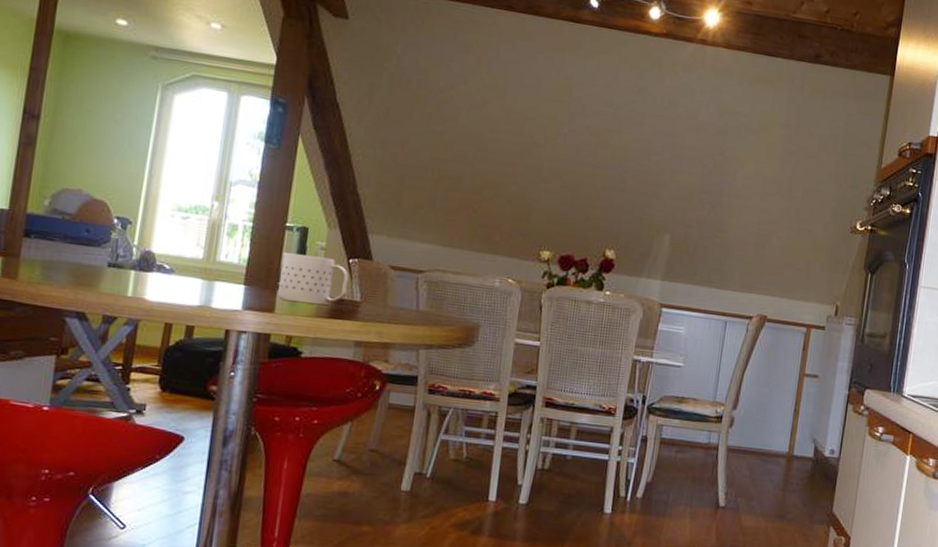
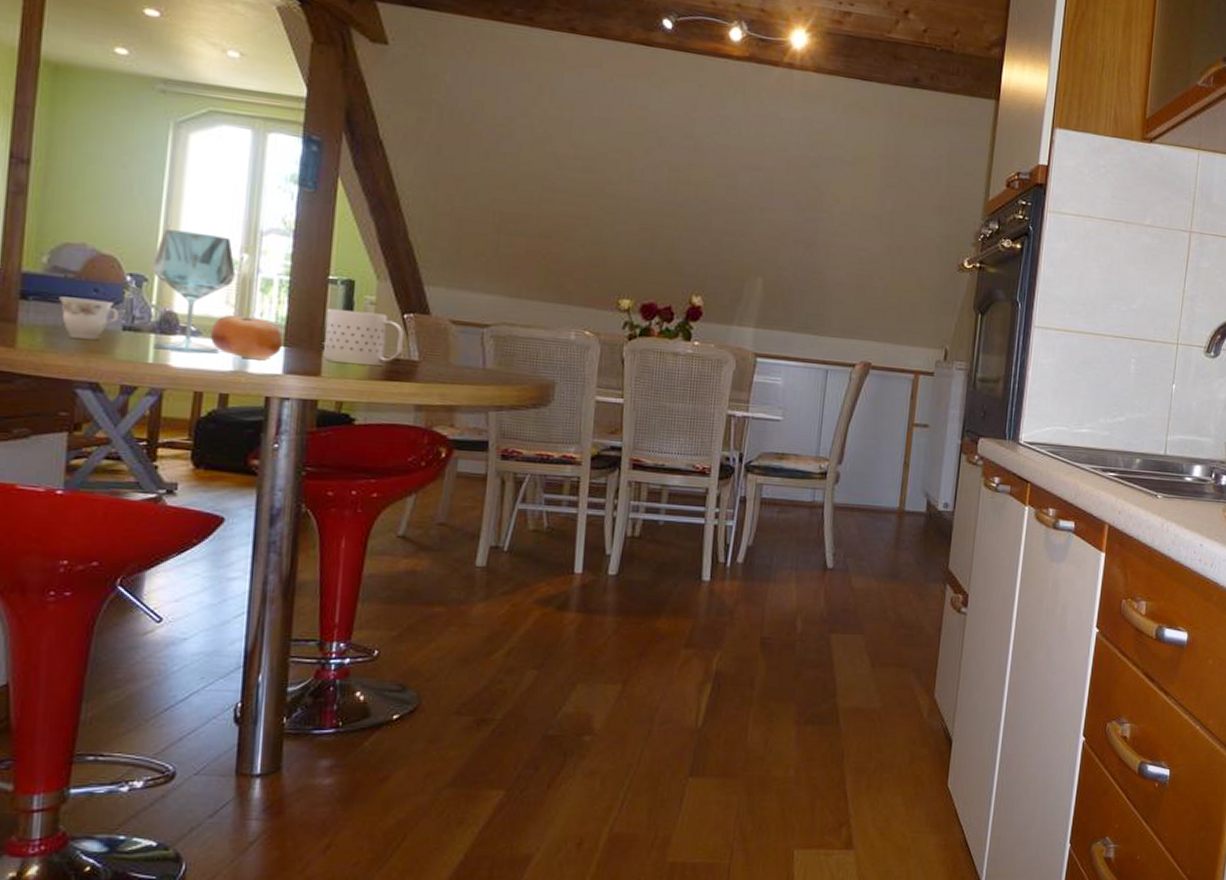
teacup: none [56,235,106,274] -> present [59,296,120,340]
wine glass: none [132,178,207,290] -> present [151,229,236,354]
fruit: none [181,255,244,297] -> present [209,314,284,361]

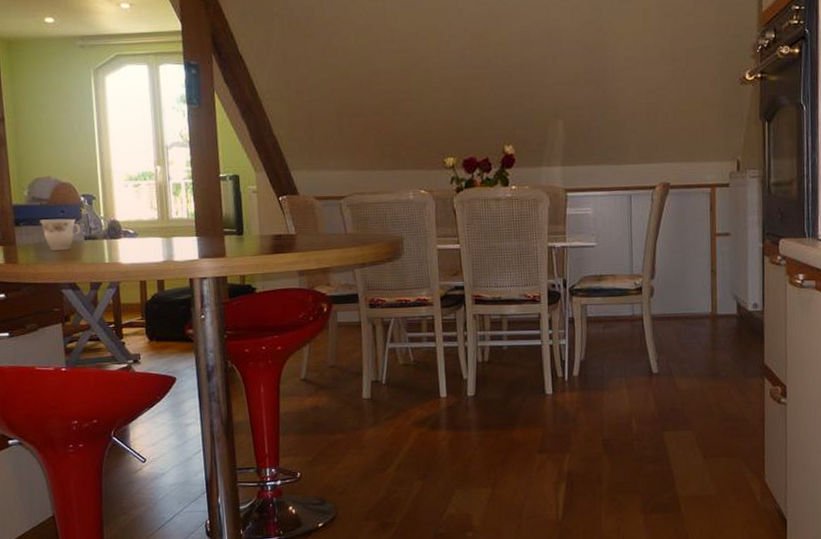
wine glass: present [151,229,236,354] -> none [95,154,154,251]
fruit: present [209,314,284,361] -> none [143,216,196,251]
mug: present [324,307,405,367] -> none [222,199,283,245]

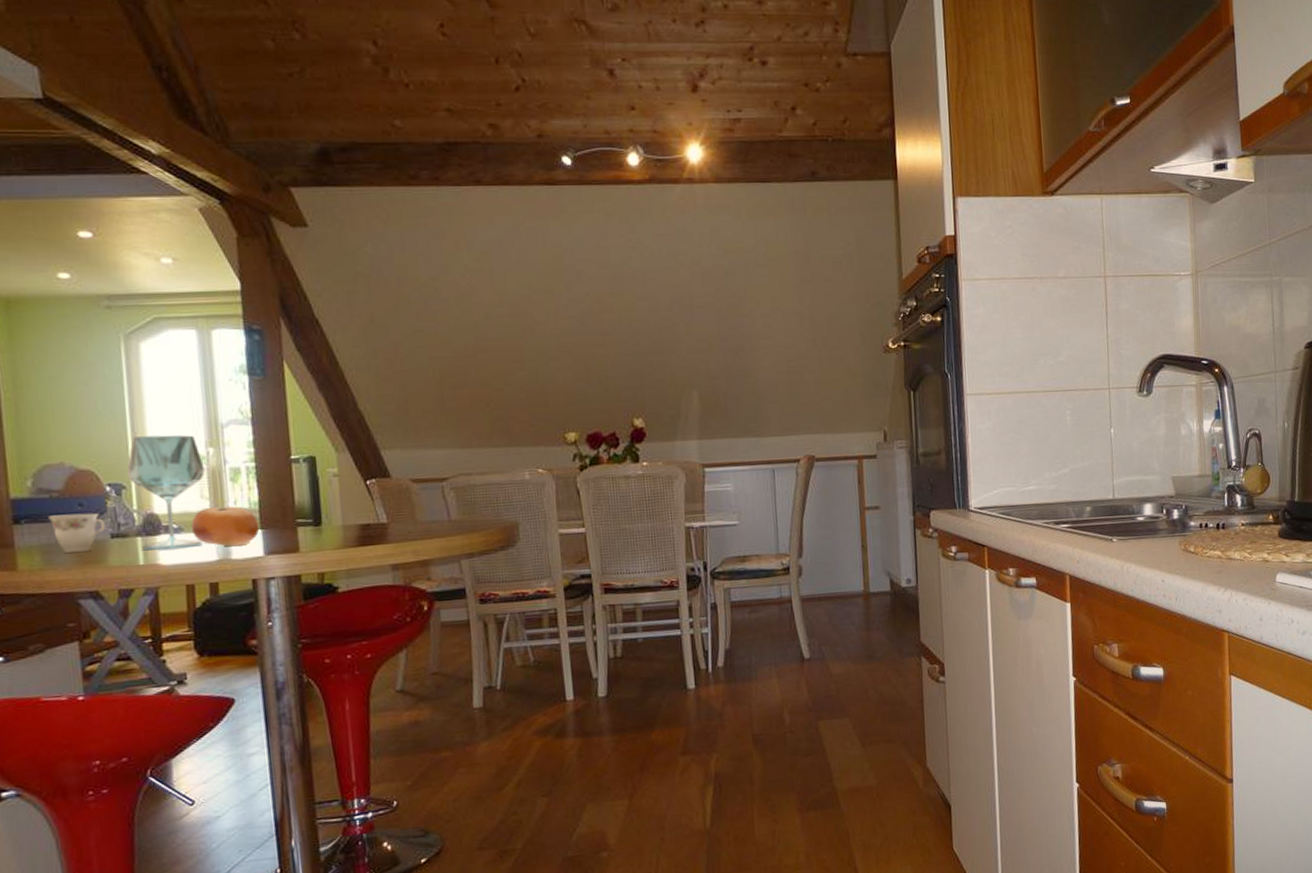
wine glass: none [95,154,154,251] -> present [126,435,205,551]
fruit: none [143,216,196,251] -> present [190,506,260,547]

